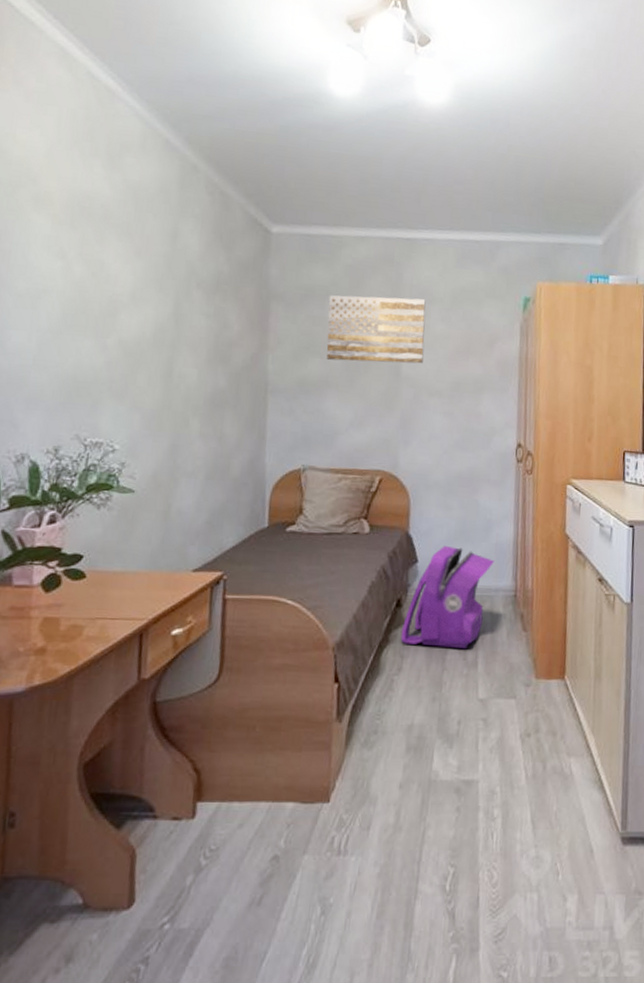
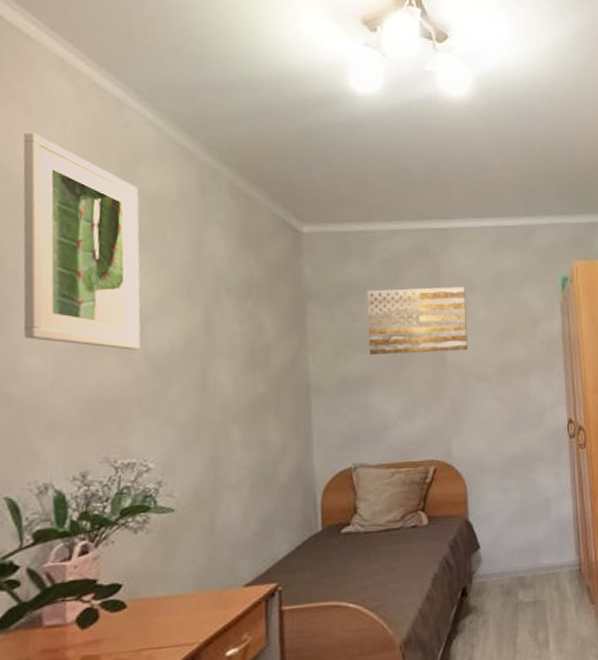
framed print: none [12,117,123,335] -> present [23,132,141,350]
backpack: present [400,545,495,650] -> none [469,528,557,633]

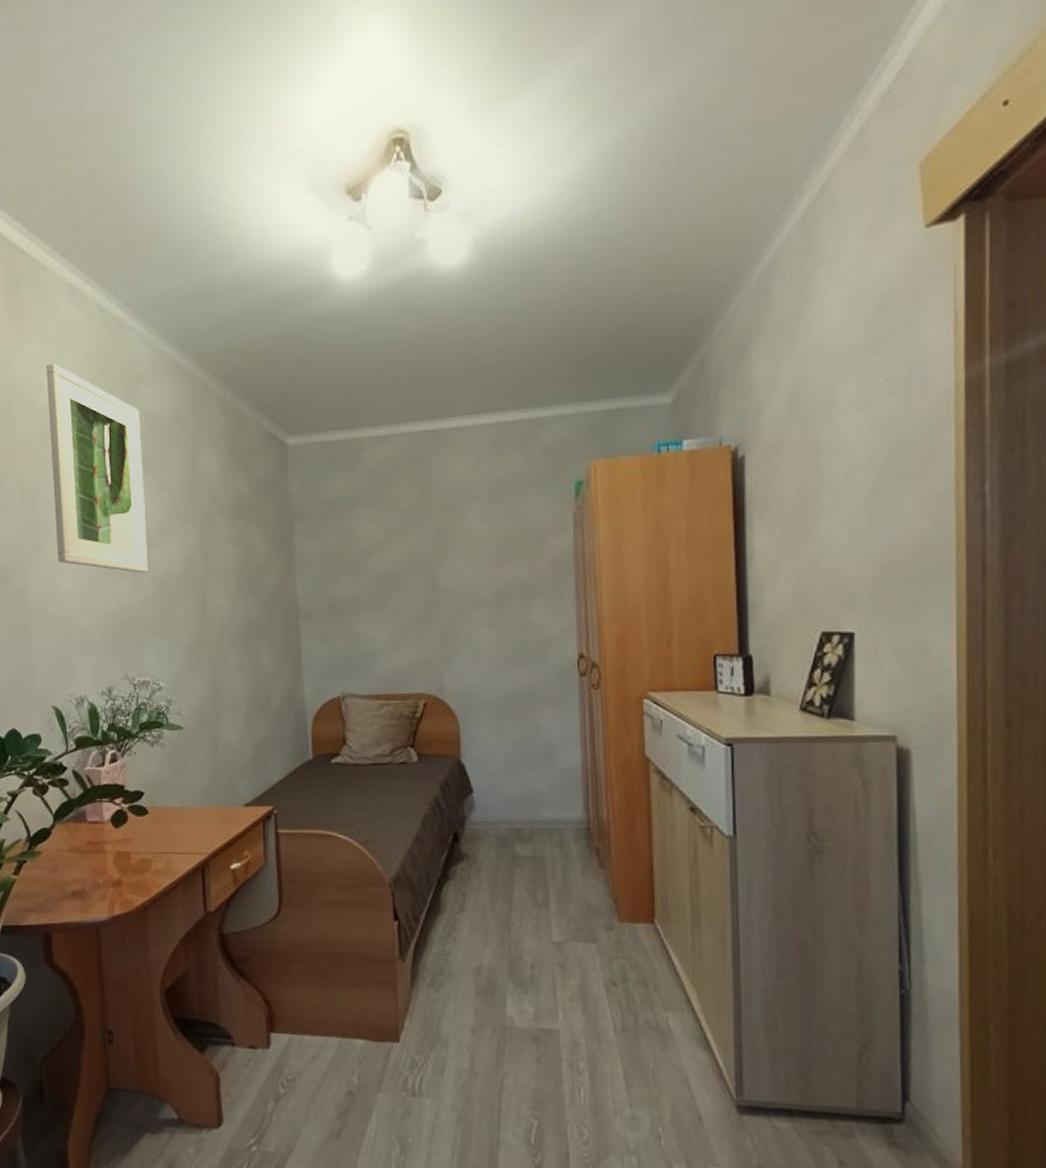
wall art: present [366,287,468,355] -> none [353,498,462,577]

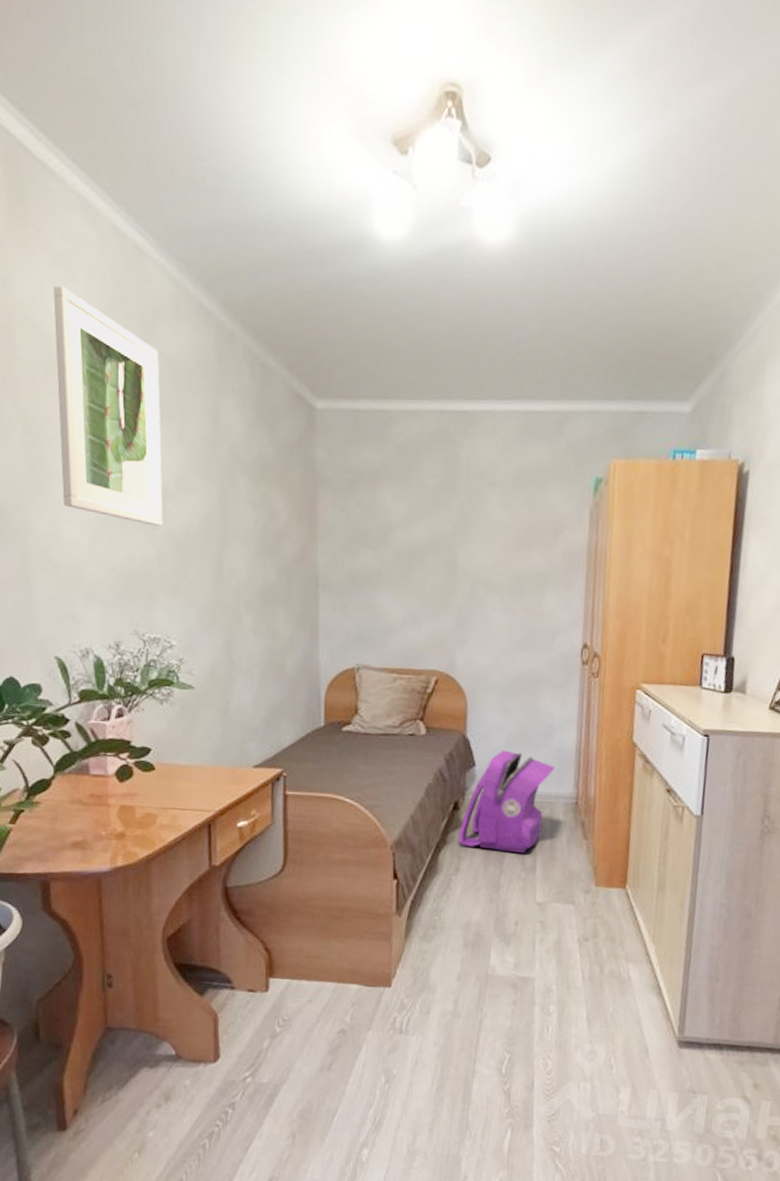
backpack: none [460,773,562,888] -> present [458,749,556,854]

